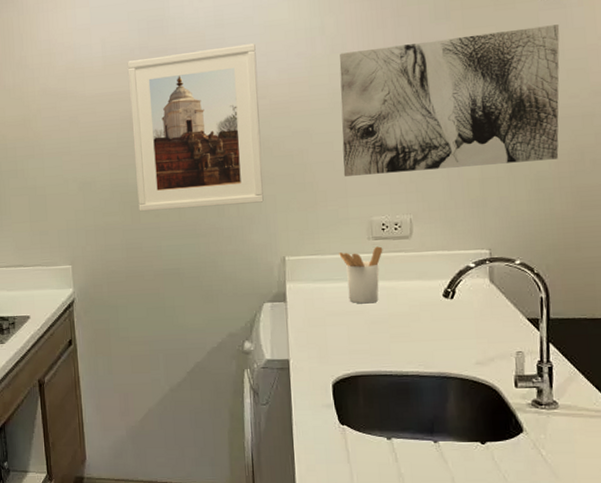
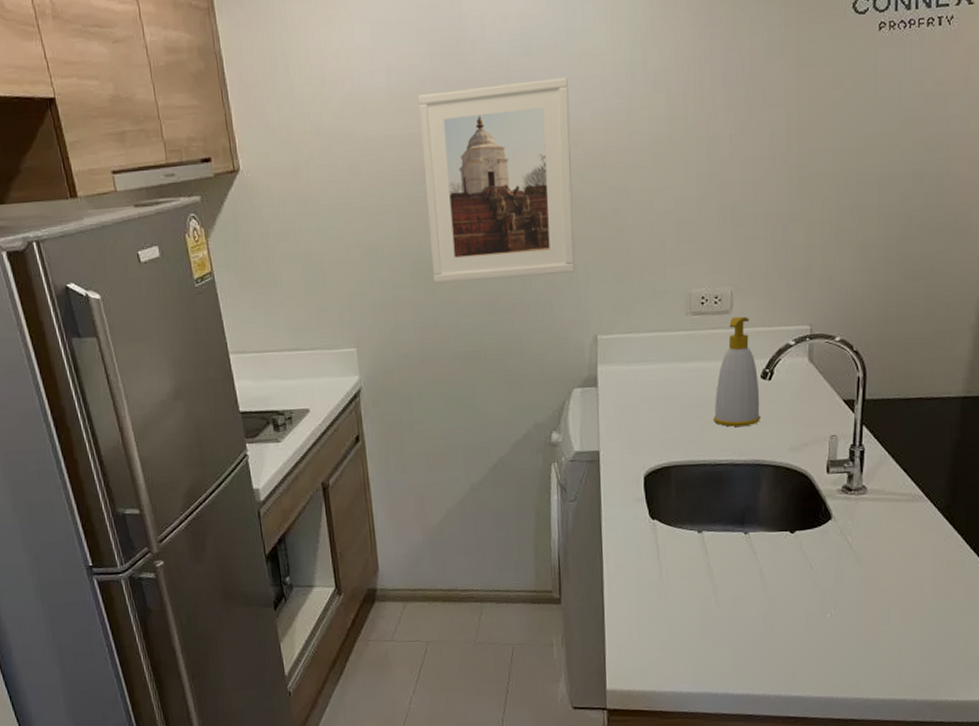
wall art: present [339,24,560,177] -> none [662,66,898,242]
utensil holder: present [339,246,383,304] -> none [655,322,702,388]
soap bottle: none [397,241,445,341] -> present [713,316,760,427]

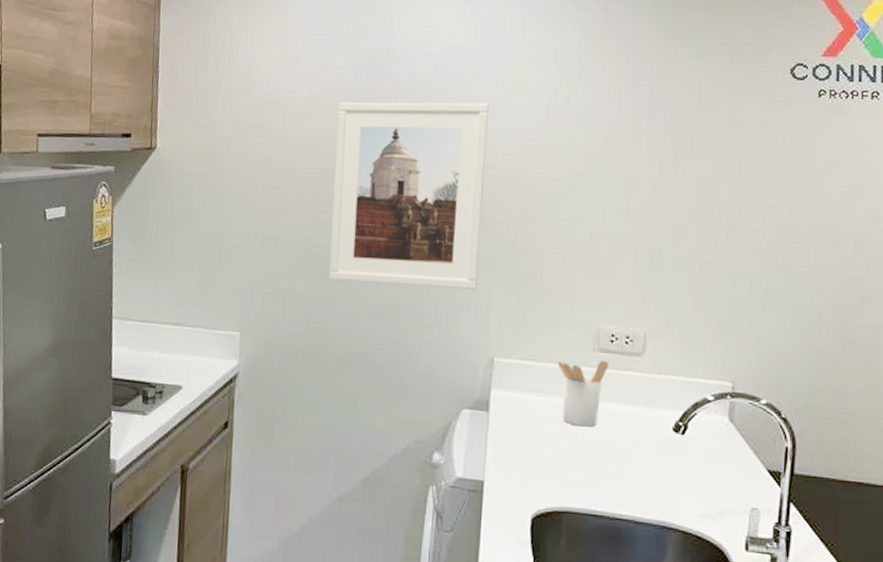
utensil holder: none [655,322,702,388] -> present [557,360,609,427]
soap bottle: present [713,316,760,427] -> none [615,360,671,481]

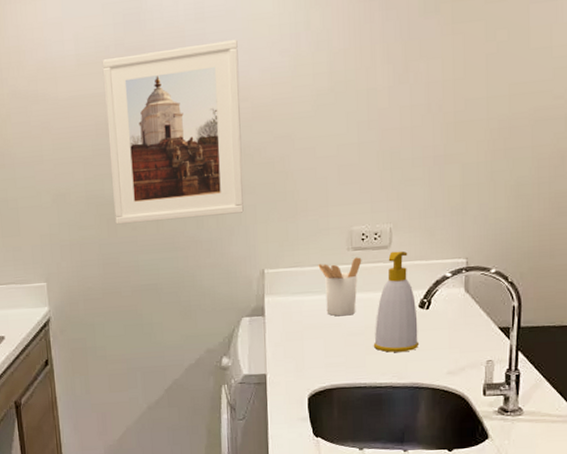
soap bottle: none [615,360,671,481] -> present [373,251,419,353]

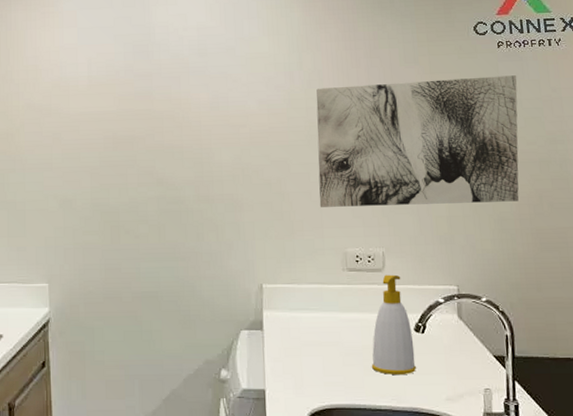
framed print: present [102,39,244,225] -> none [112,74,242,232]
utensil holder: present [318,257,362,316] -> none [315,278,357,335]
wall art: none [324,19,550,184] -> present [316,75,519,207]

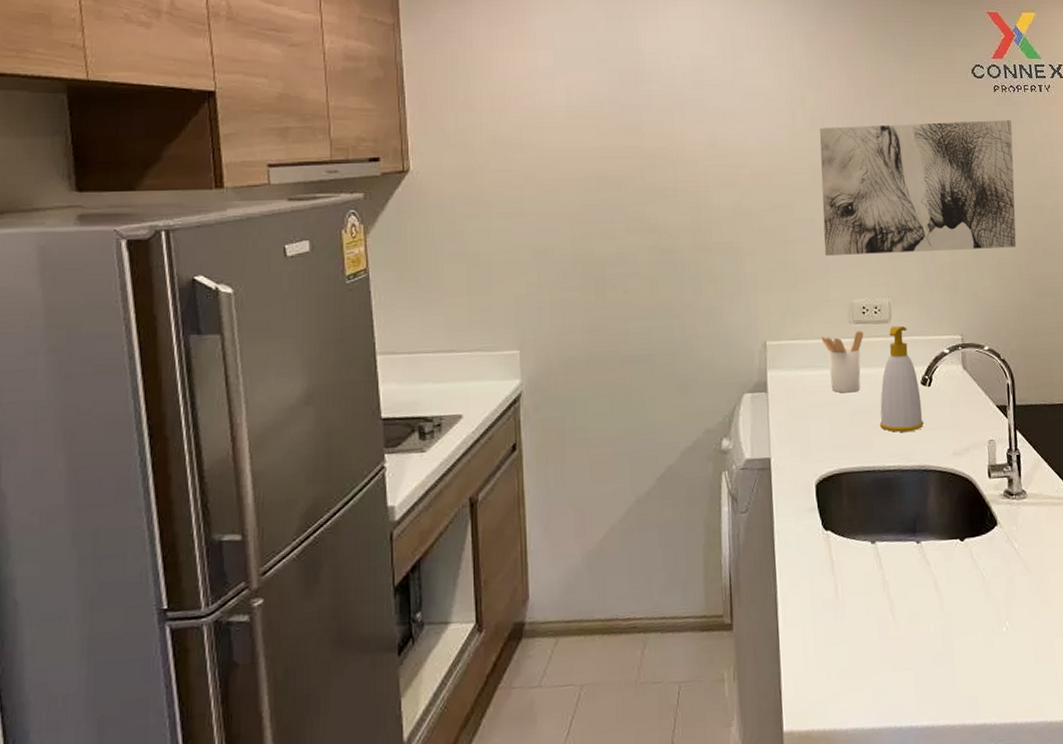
utensil holder: none [315,278,357,335] -> present [821,331,864,393]

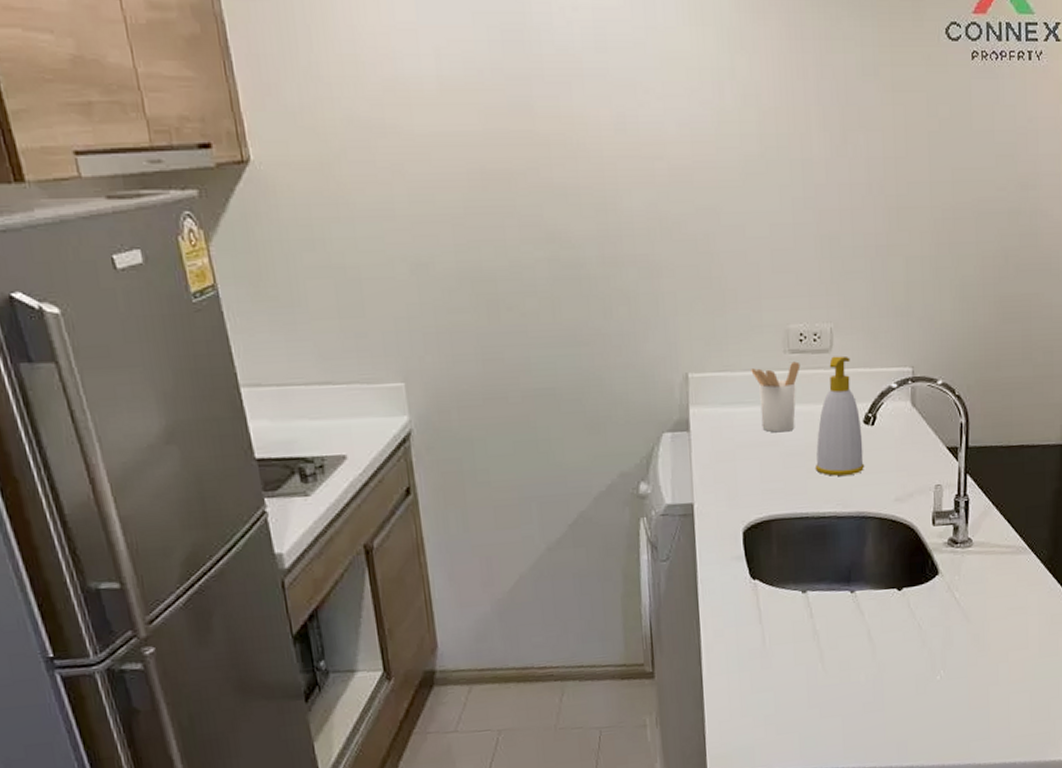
wall art: present [819,120,1017,256] -> none [752,98,991,272]

